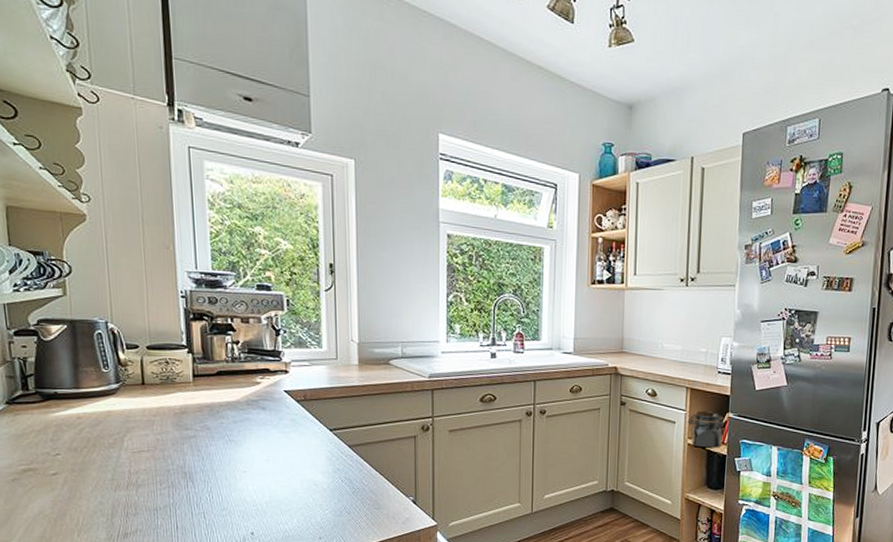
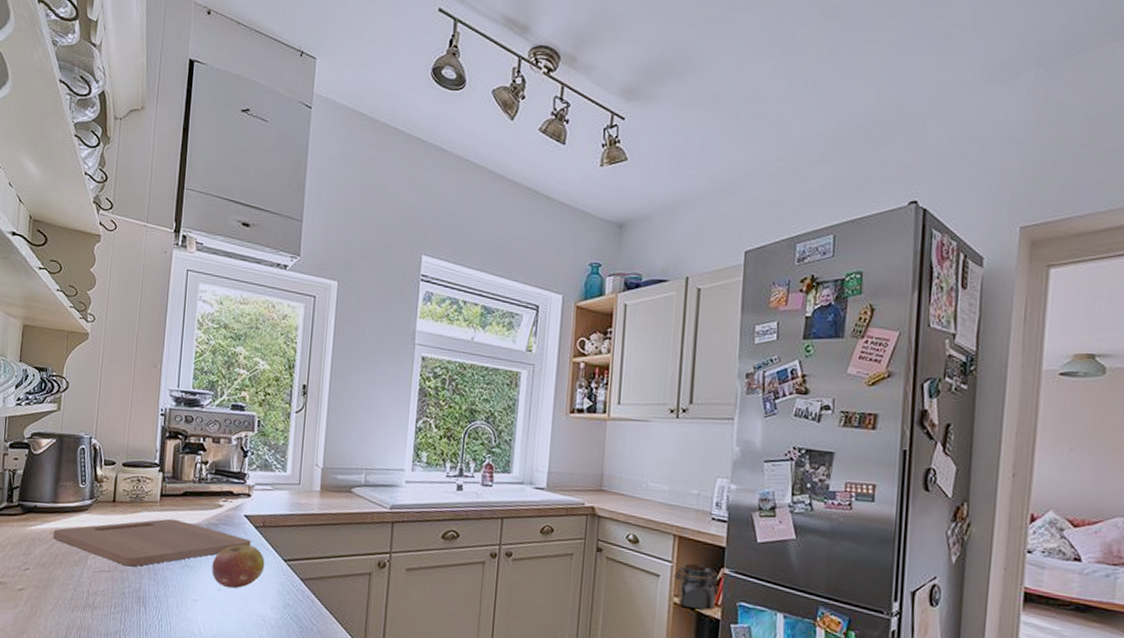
cutting board: none [80,397,294,445] -> present [53,518,251,567]
fruit: none [257,418,311,459] -> present [212,545,265,589]

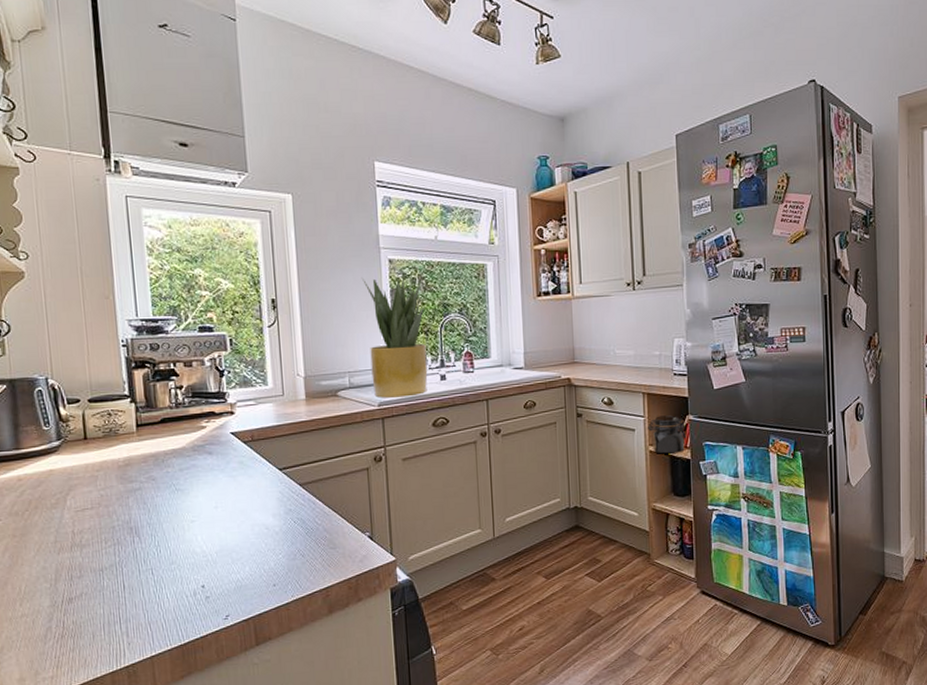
cutting board: present [53,518,251,567] -> none [21,446,242,500]
fruit: present [212,545,265,589] -> none [204,461,260,505]
planter: none [387,372,454,504] -> present [361,275,428,398]

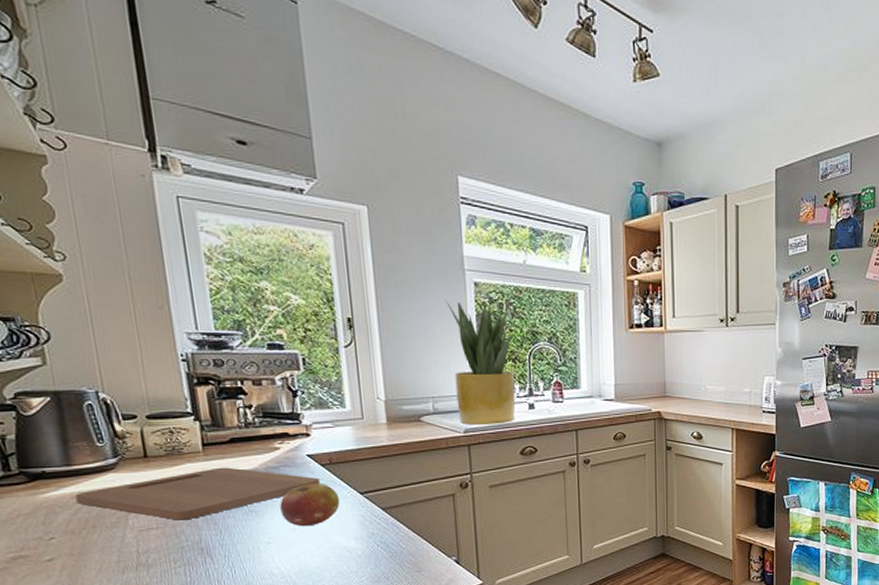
cutting board: none [21,446,242,500] -> present [75,467,320,520]
fruit: none [204,461,260,505] -> present [280,484,340,527]
jar: present [648,415,686,454] -> none [735,451,772,488]

